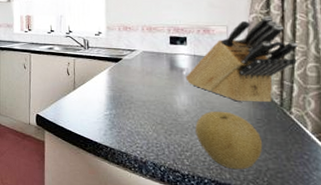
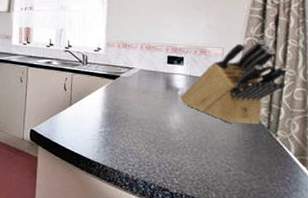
fruit: present [195,111,263,170] -> none [186,131,249,190]

